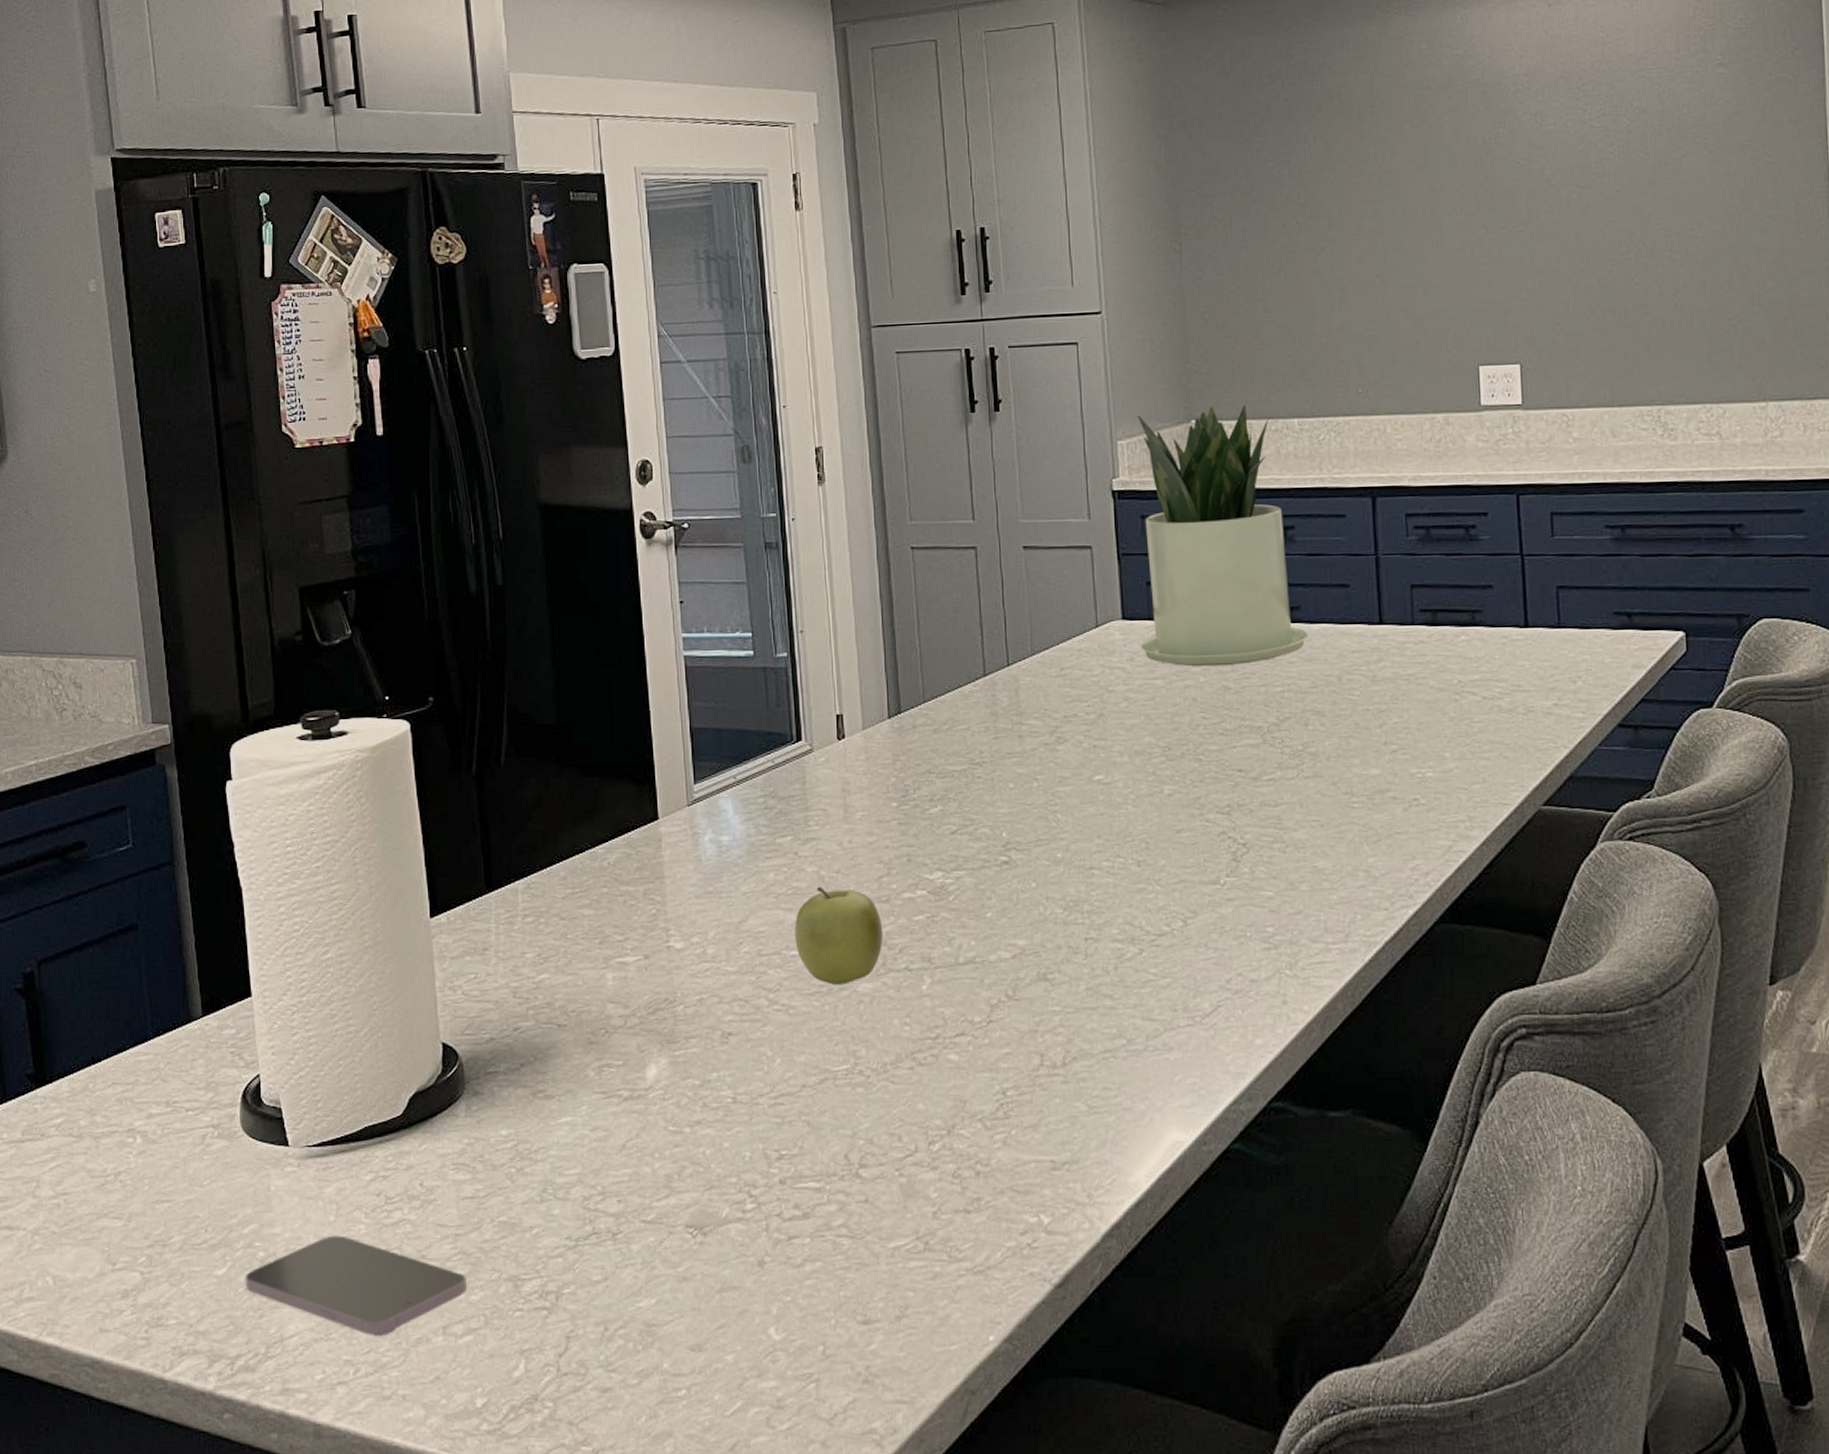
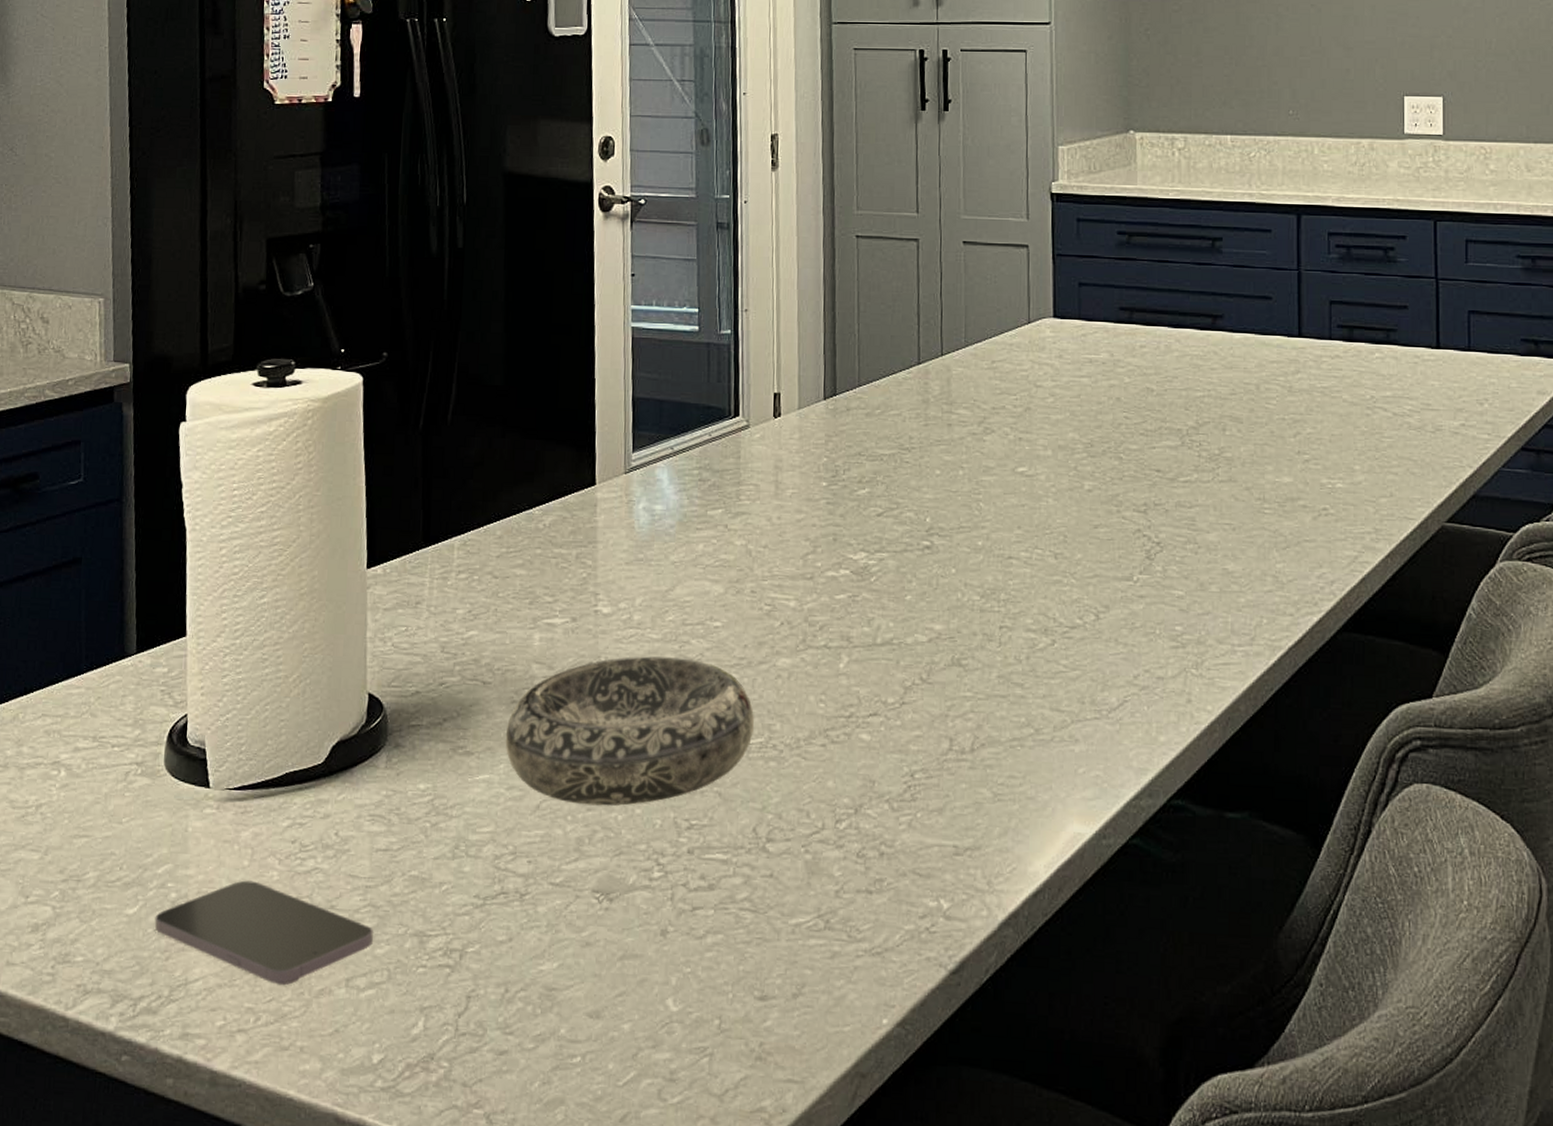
decorative bowl: none [585,989,838,1141] -> present [505,656,754,806]
fruit: present [795,886,883,984] -> none [719,560,805,658]
planter: present [1137,406,1308,667] -> none [1069,118,1230,368]

